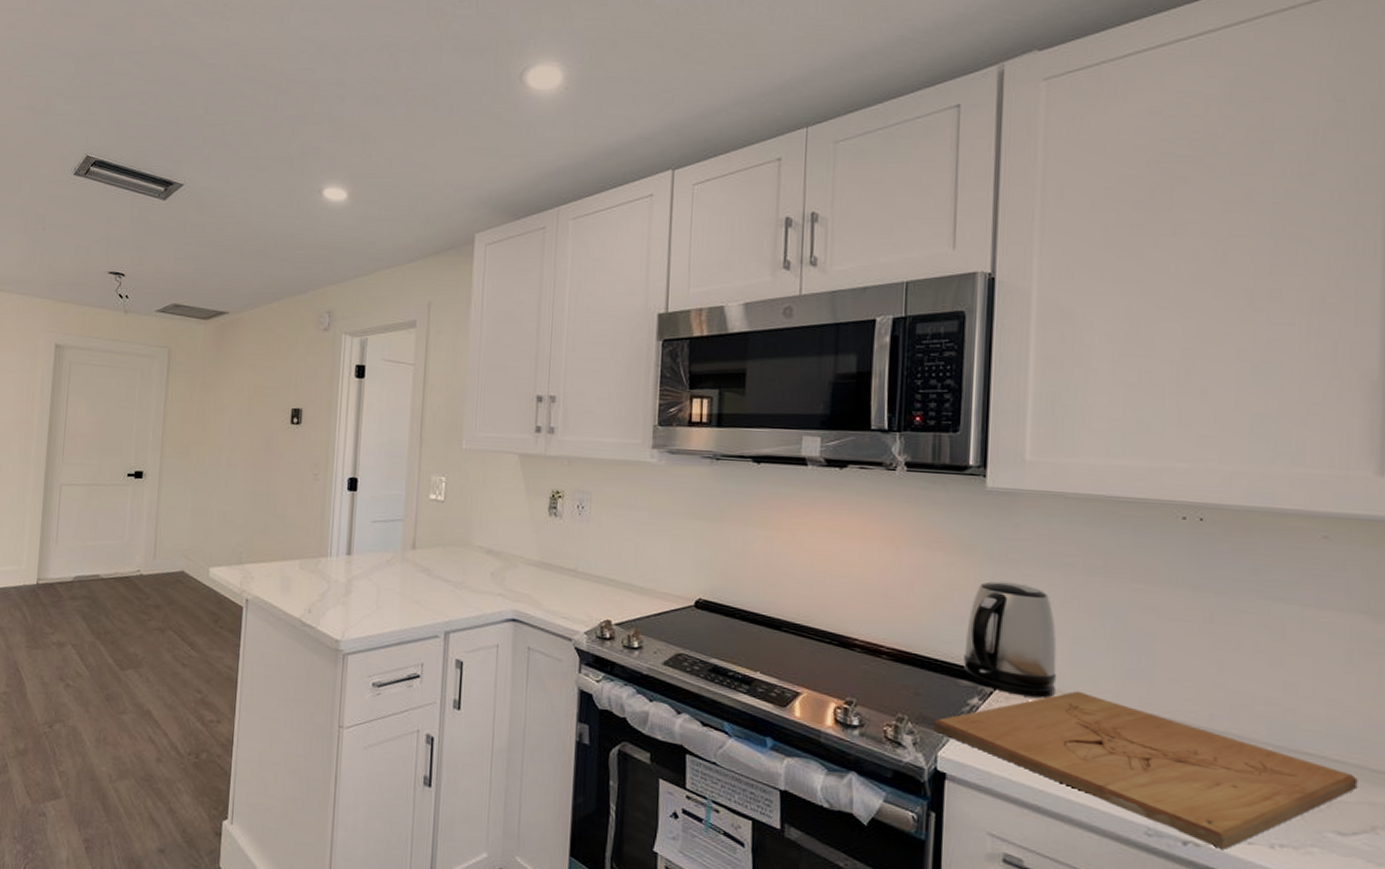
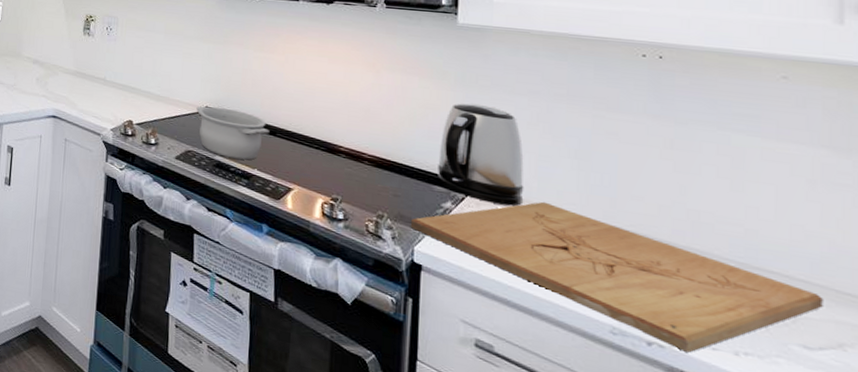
cooking pot: none [687,598,774,662] -> present [196,106,270,160]

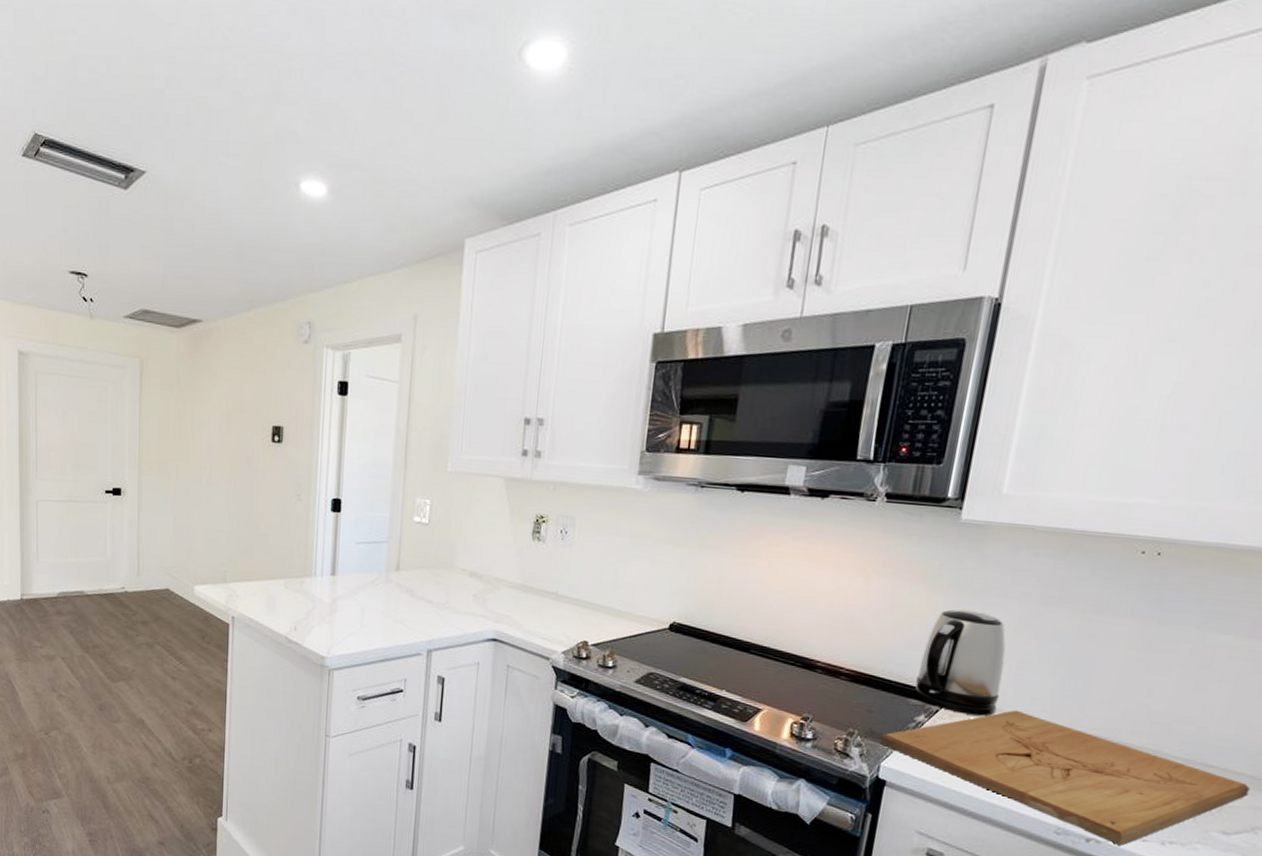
cooking pot: present [196,106,270,160] -> none [662,621,743,681]

